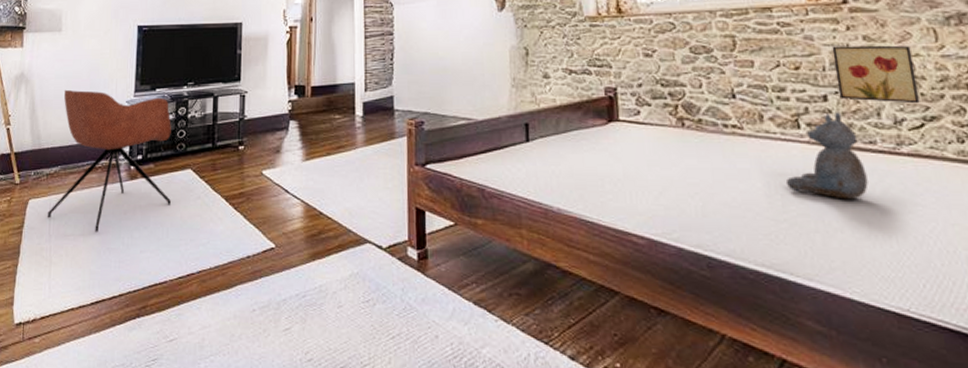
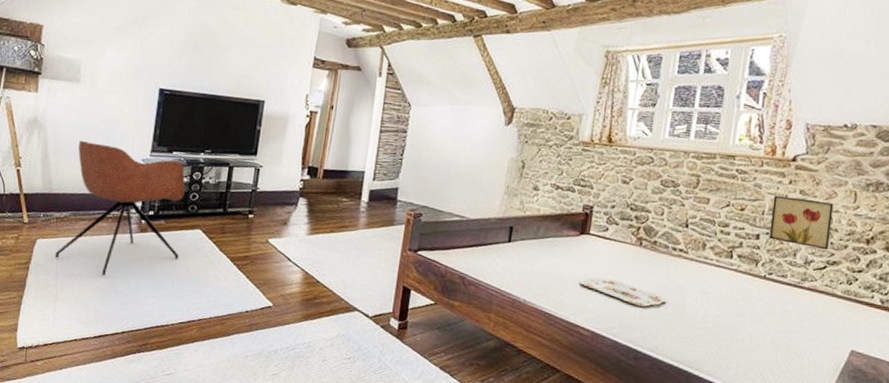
serving tray: none [620,171,732,200] -> present [580,278,667,307]
stuffed bear: present [785,112,868,200] -> none [710,249,774,319]

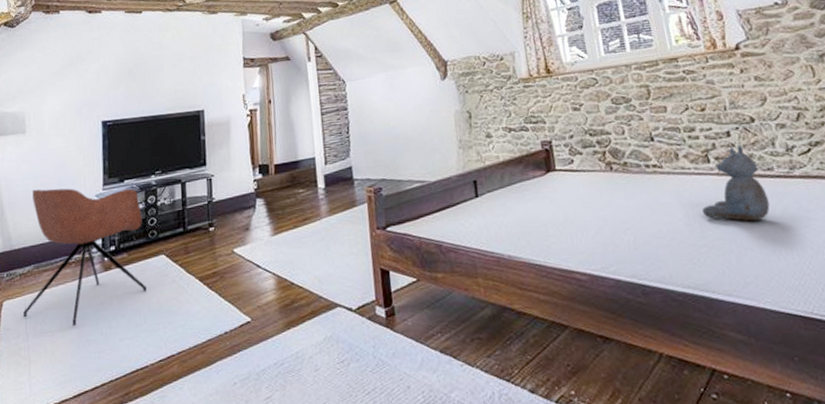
serving tray: present [580,278,667,307] -> none [561,212,657,236]
stuffed bear: none [710,249,774,319] -> present [701,145,770,222]
wall art: present [769,195,834,250] -> none [730,82,806,134]

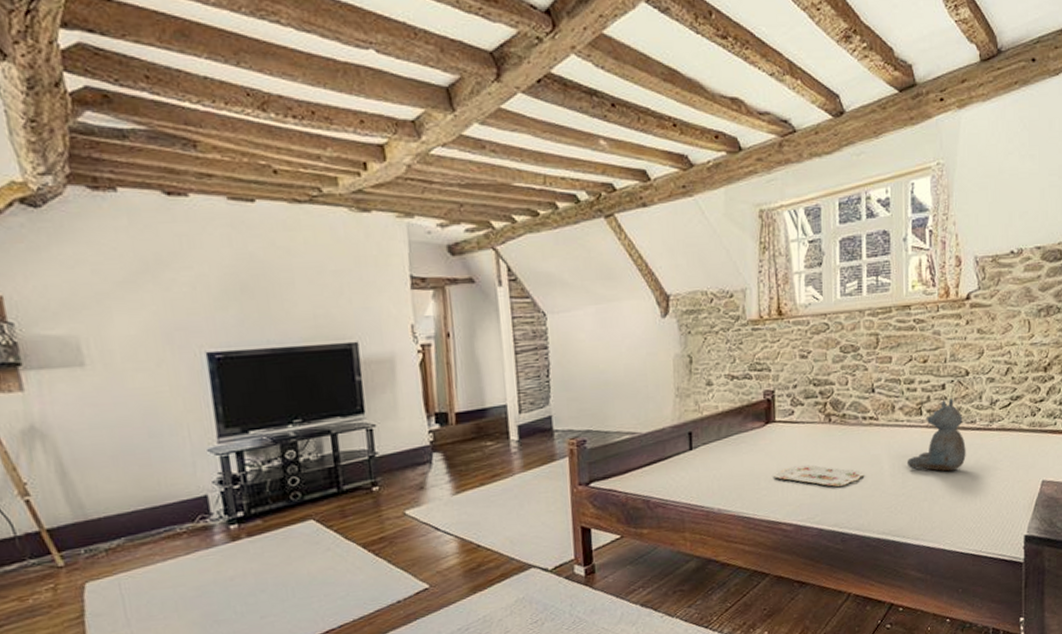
armchair: present [22,188,146,326] -> none [108,440,292,606]
serving tray: none [561,212,657,236] -> present [774,464,865,487]

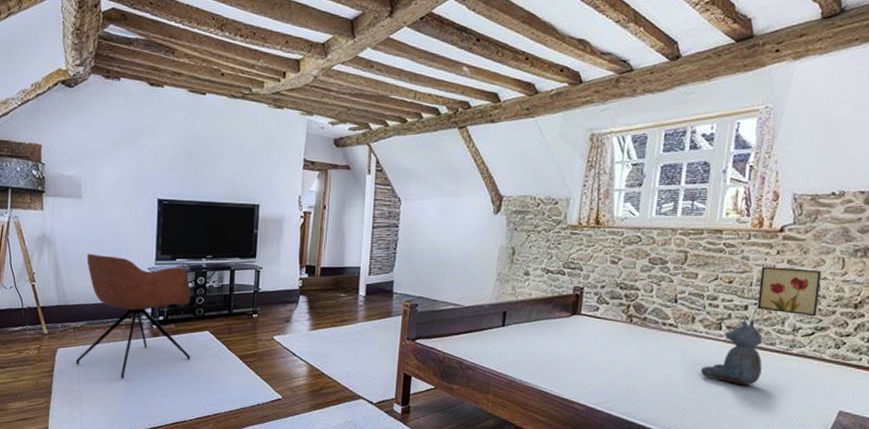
armchair: none [108,440,292,606] -> present [75,253,191,379]
serving tray: present [774,464,865,487] -> none [573,355,658,380]
wall art: none [953,337,1010,387] -> present [757,266,822,317]

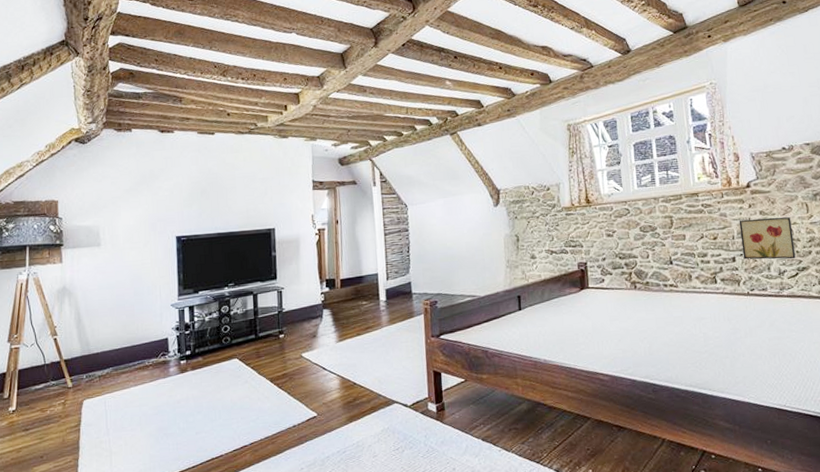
armchair: present [75,253,191,379] -> none [103,298,221,421]
stuffed bear: present [700,319,763,386] -> none [706,269,761,333]

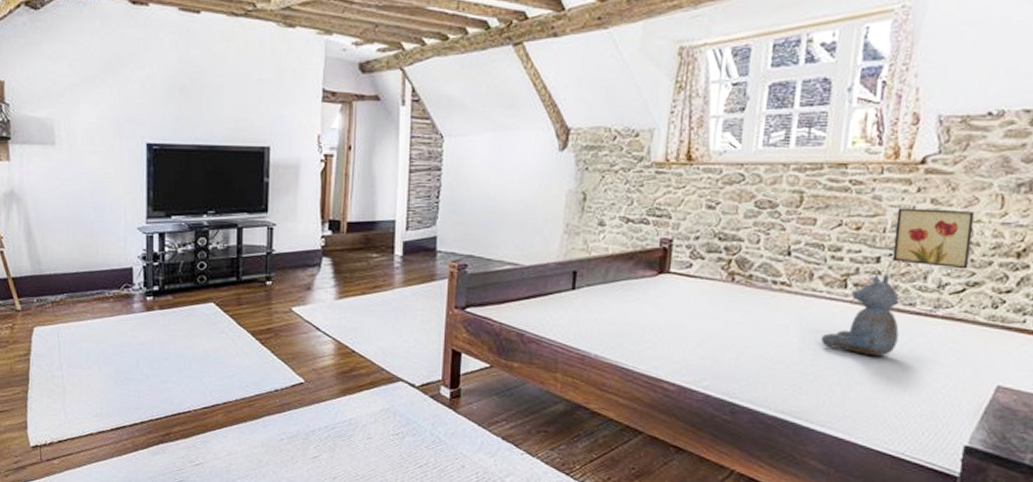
stuffed bear: none [706,269,761,333] -> present [820,274,899,357]

